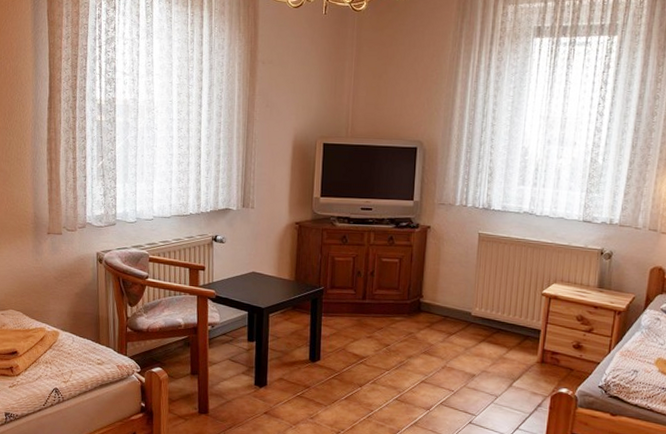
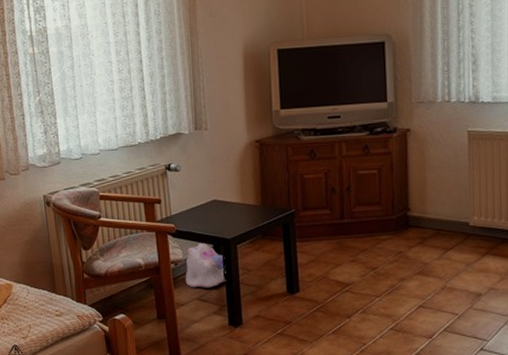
plush toy: none [219,309,258,351] -> present [185,242,227,288]

